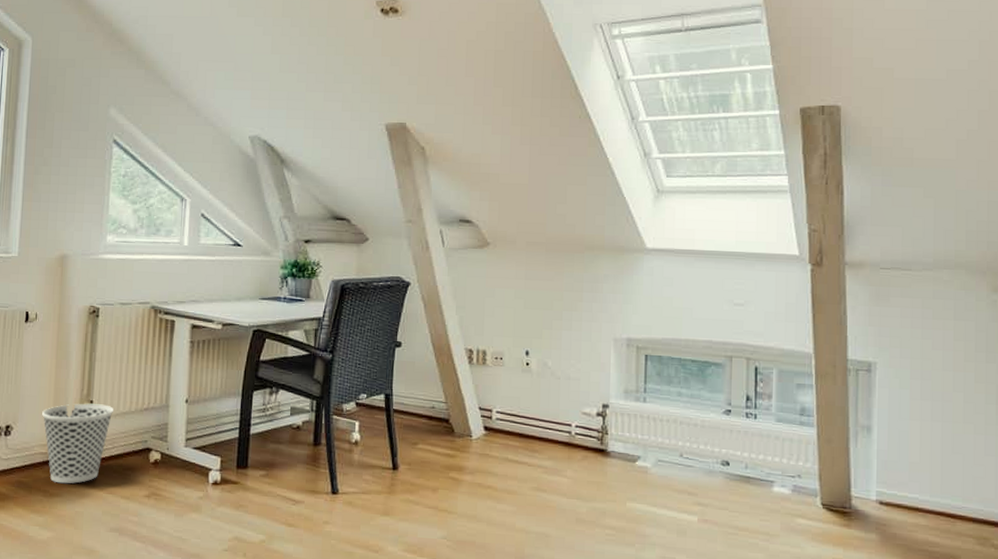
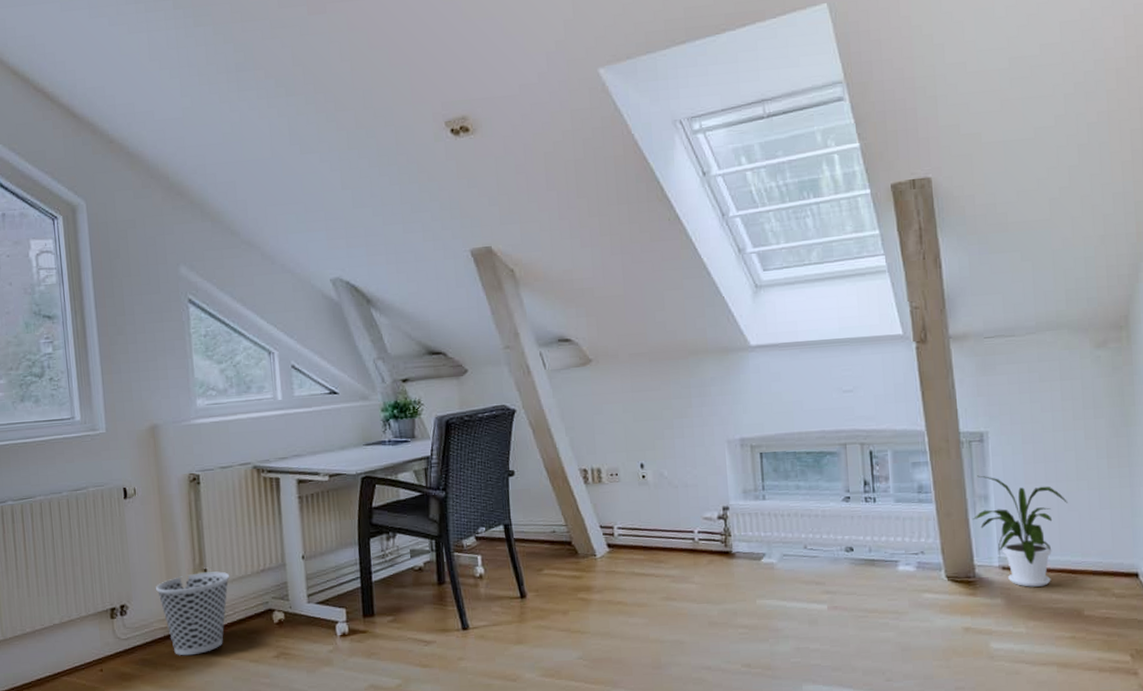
house plant: none [853,405,952,527] -> present [972,475,1067,587]

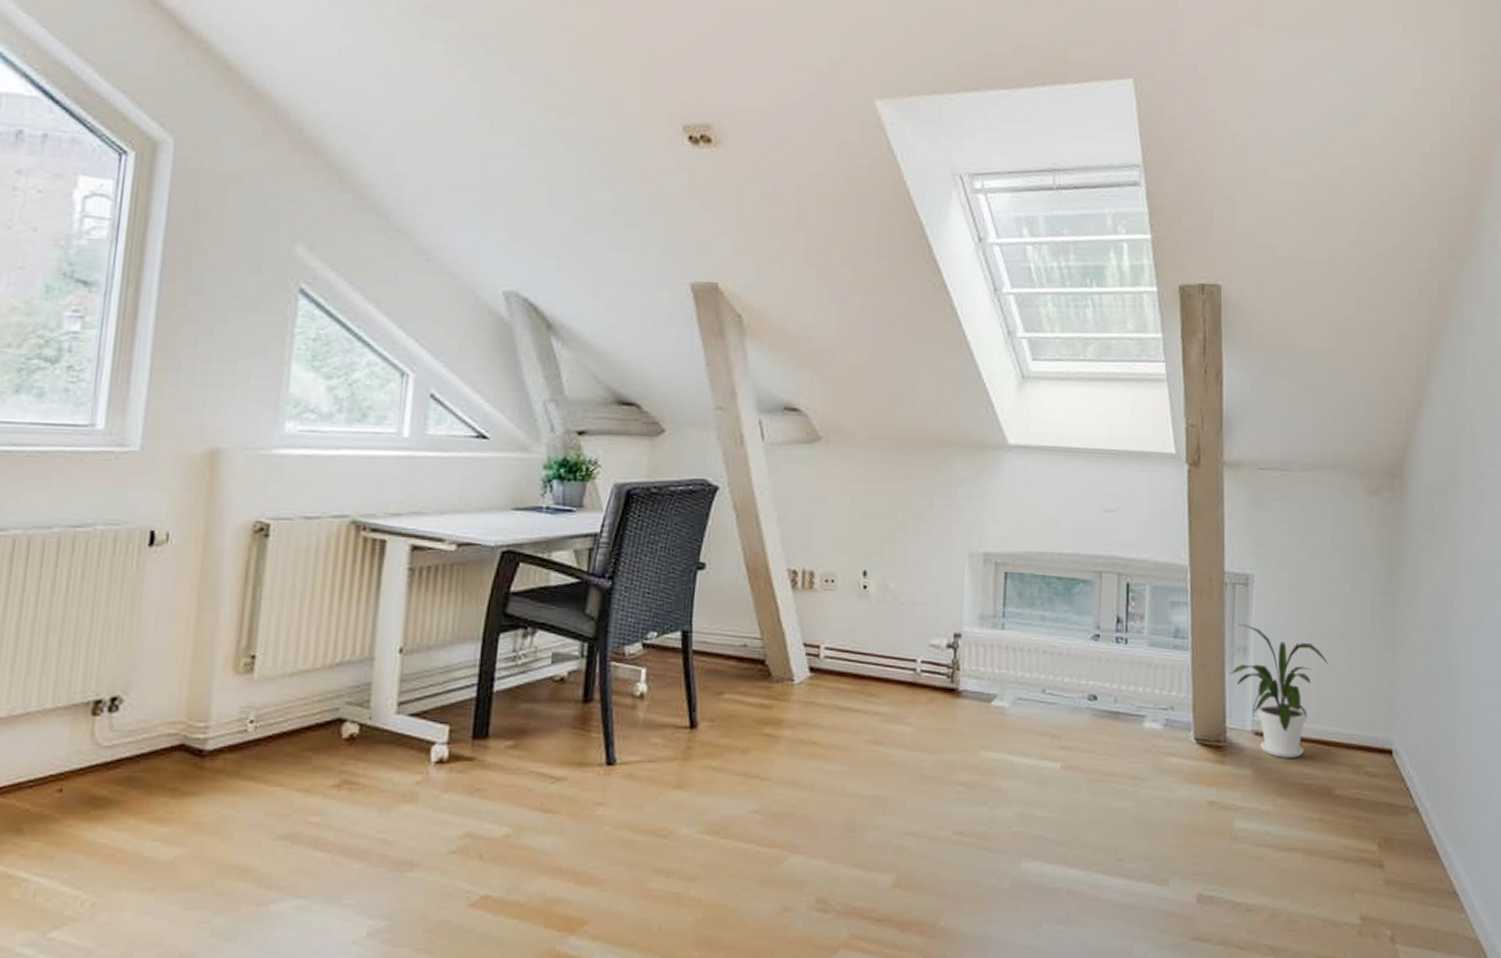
wastebasket: present [156,571,230,656] -> none [172,659,289,777]

